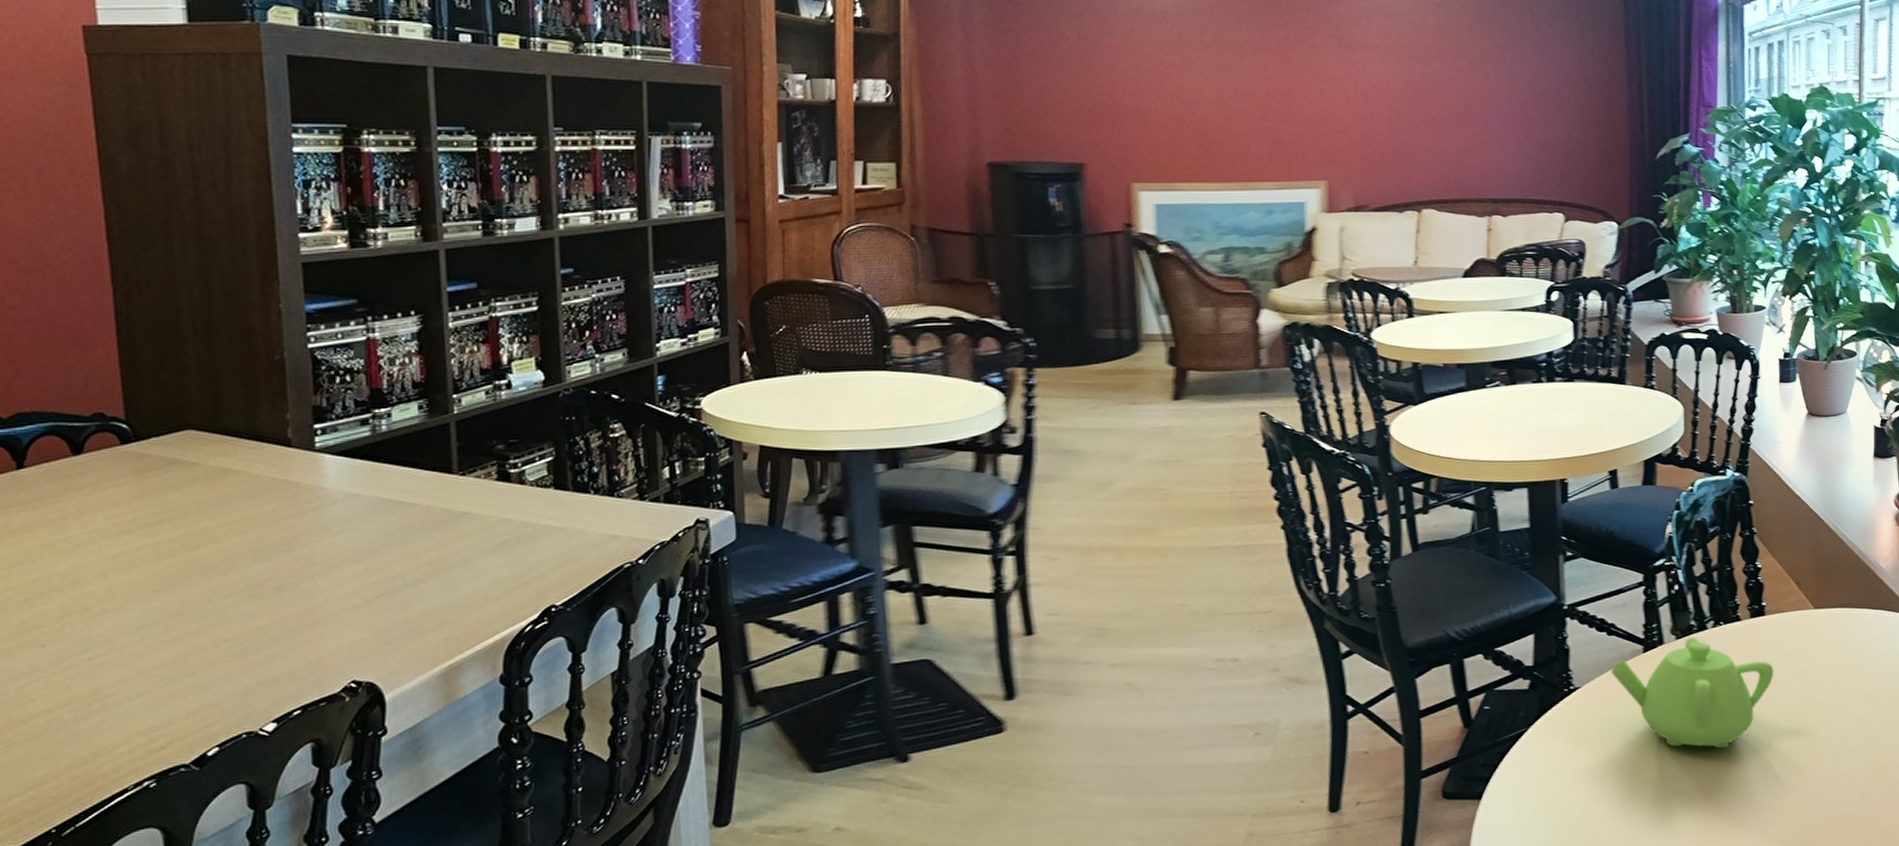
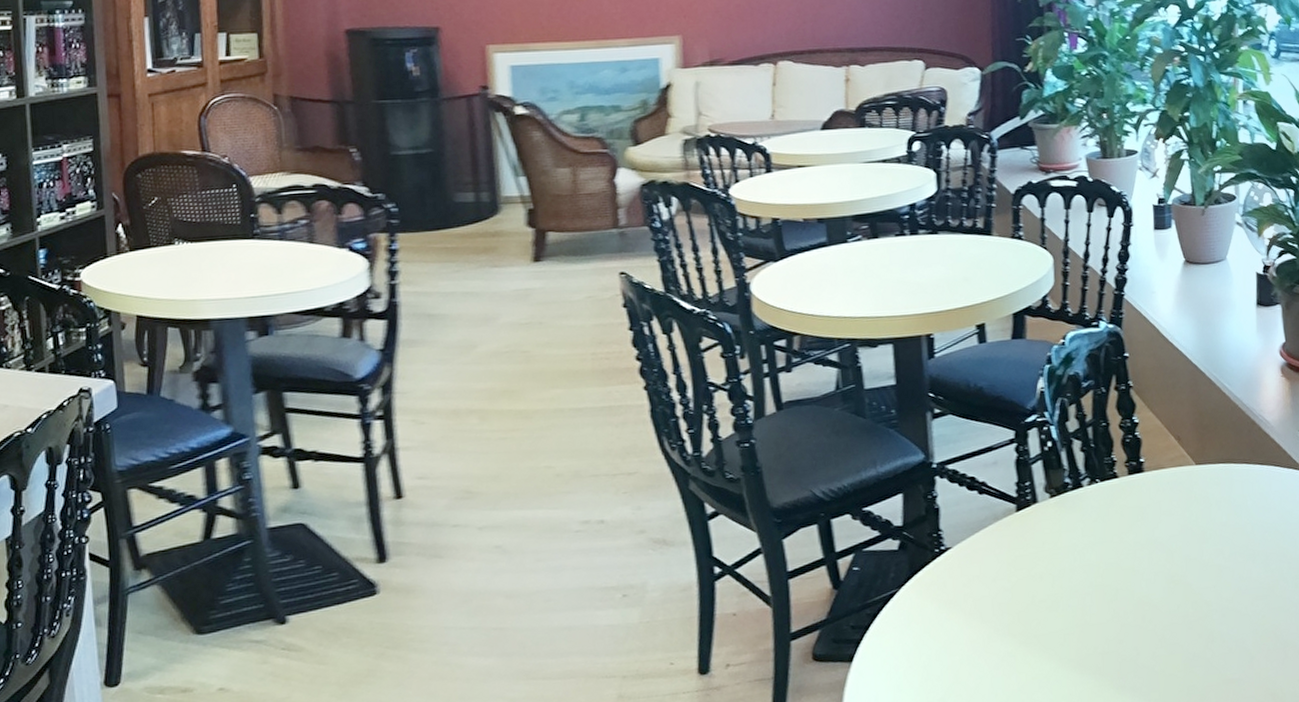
teapot: present [1611,637,1774,749] -> none [983,495,1154,611]

